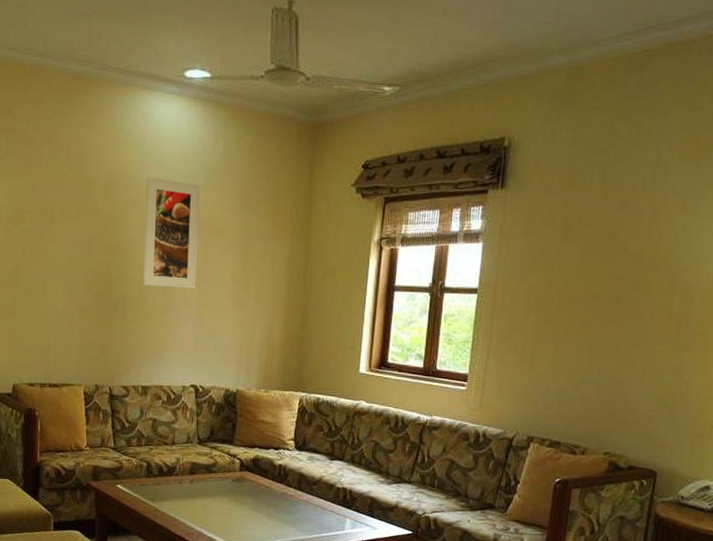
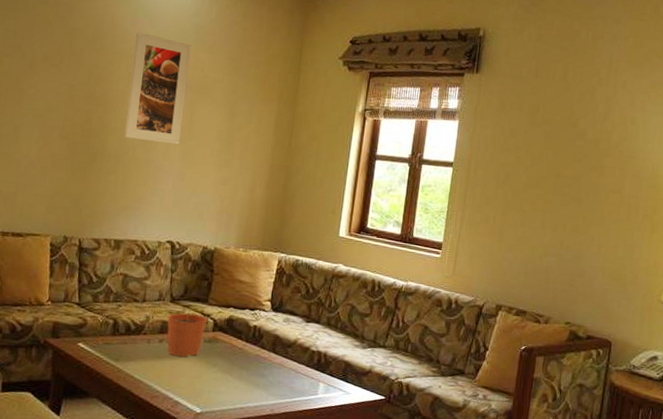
plant pot: none [196,443,233,497] -> present [167,302,207,358]

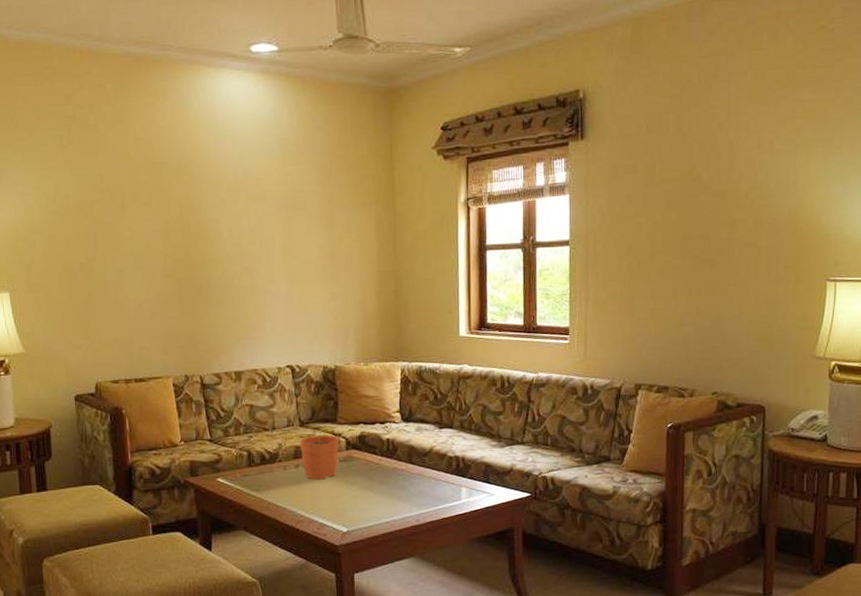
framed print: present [124,32,191,145] -> none [220,155,282,267]

